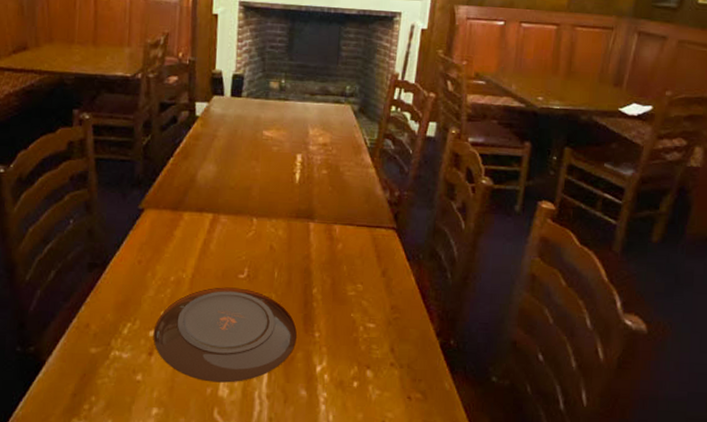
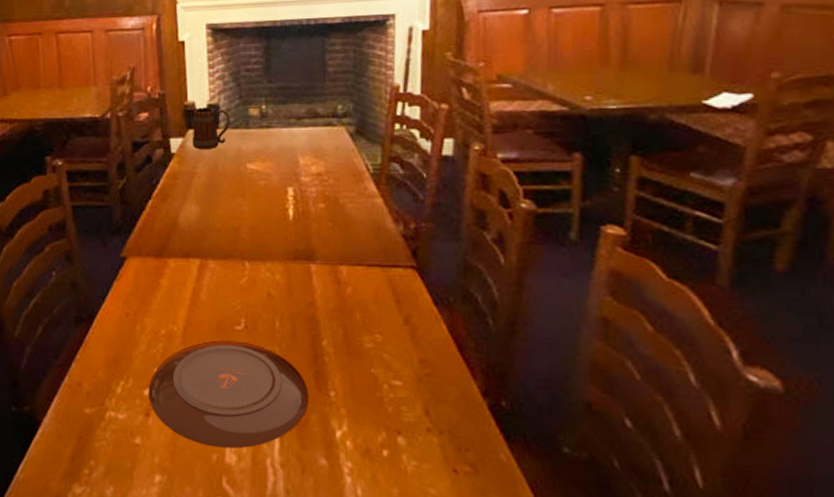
beer mug: none [215,76,253,116] -> present [192,107,231,150]

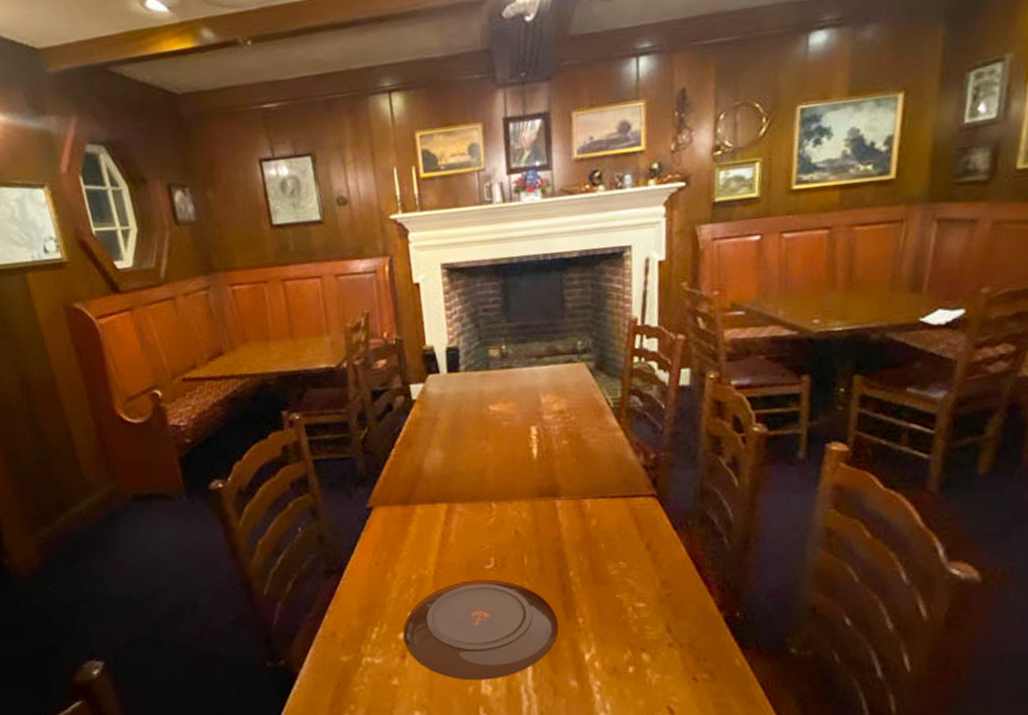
beer mug: present [192,107,231,150] -> none [432,350,471,395]

